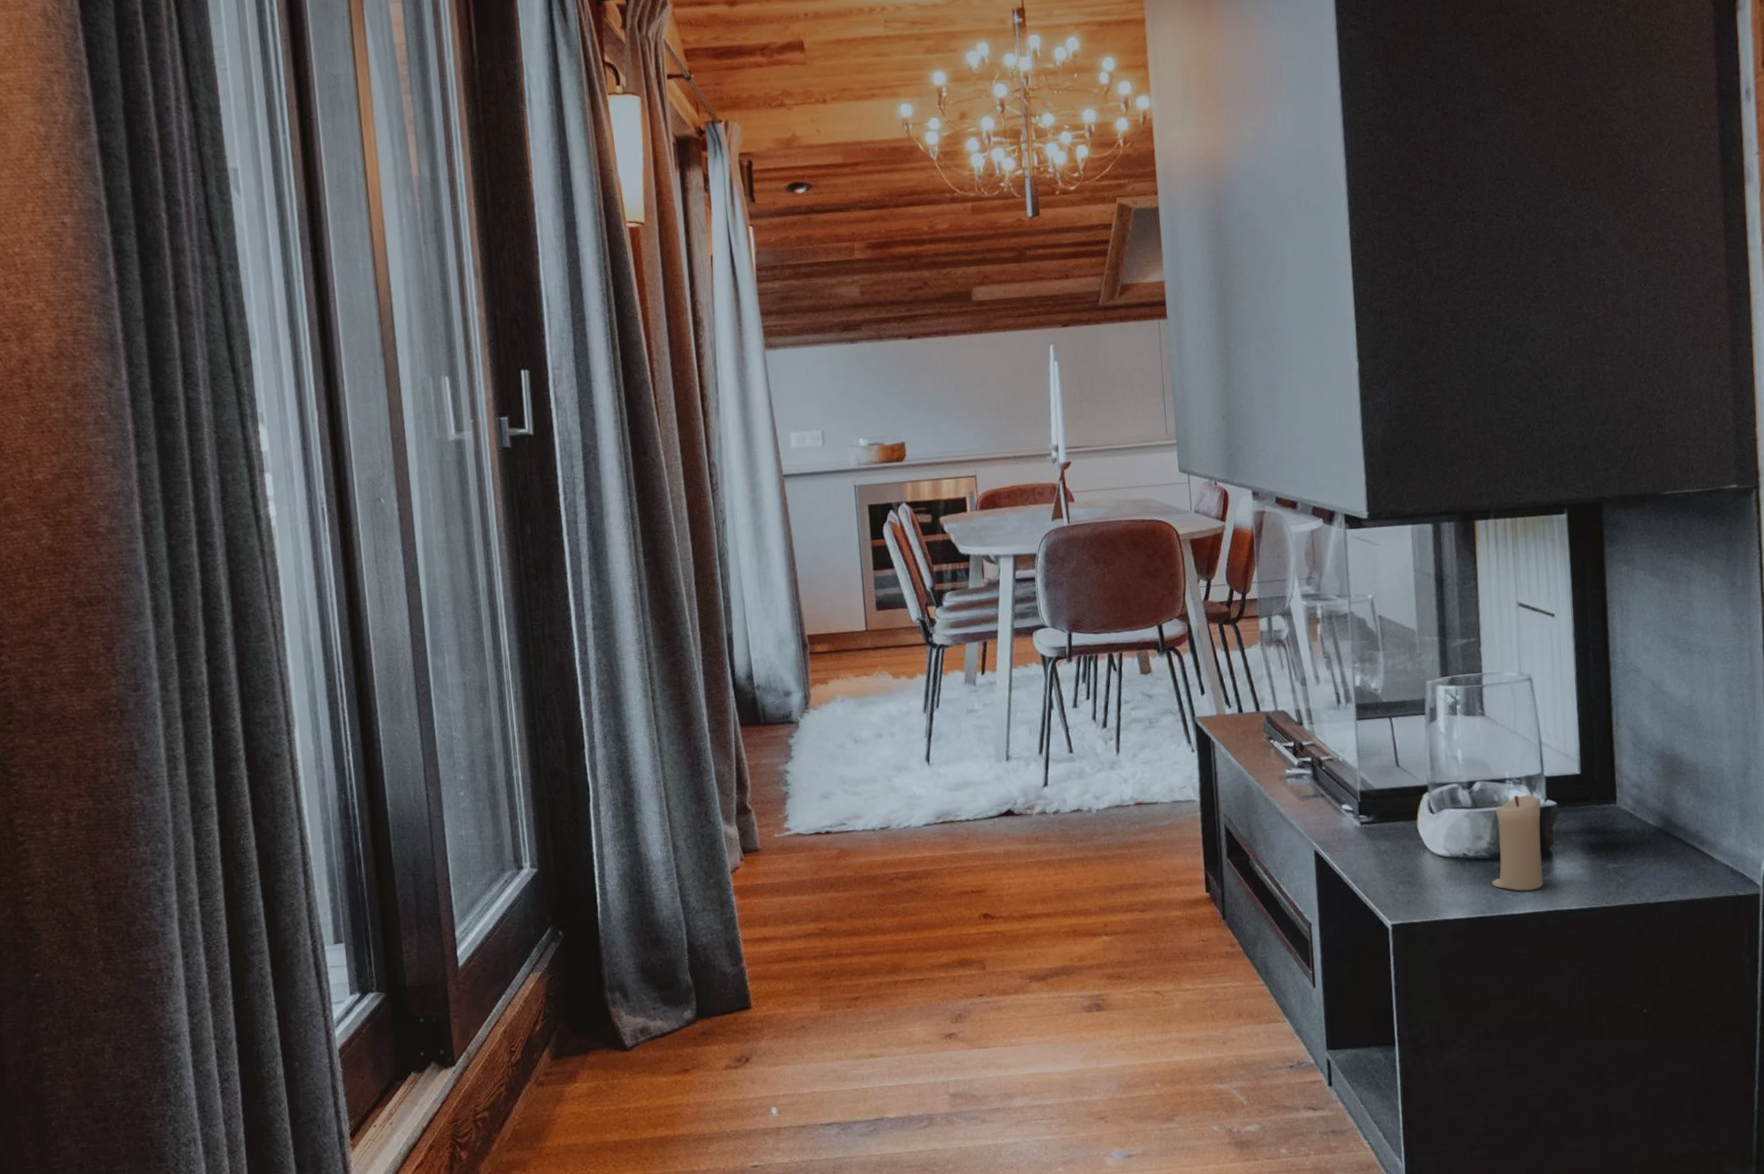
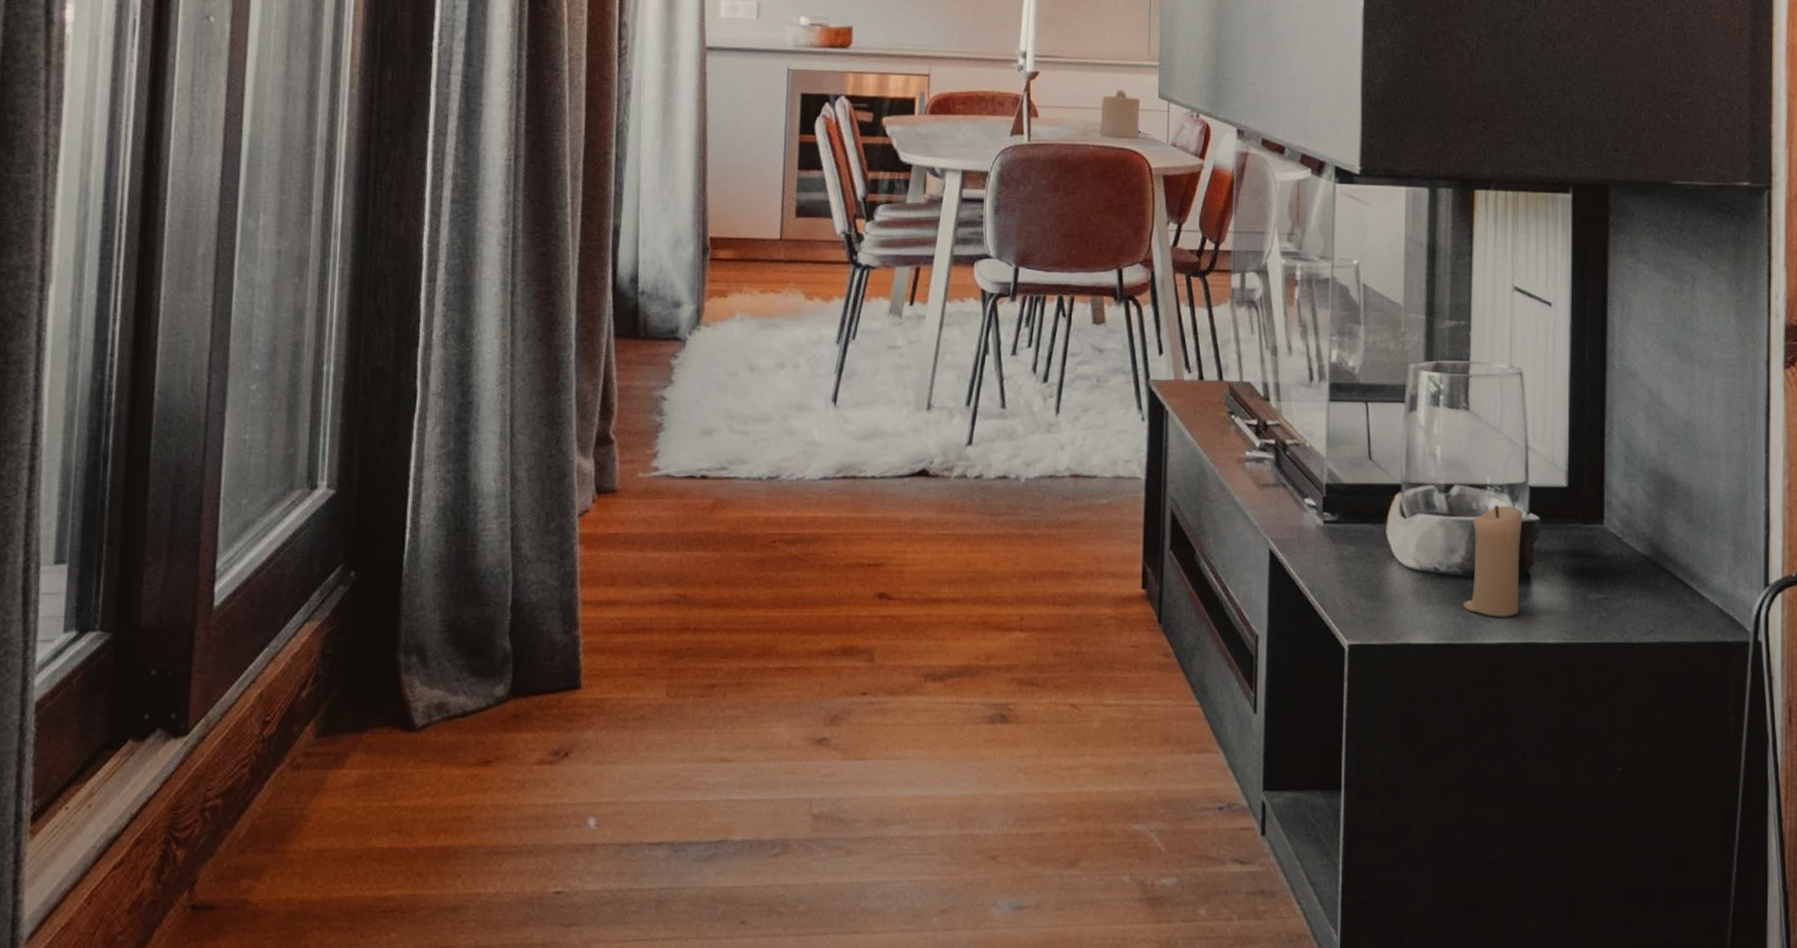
candle: none [1129,468,1165,513] -> present [1100,89,1141,139]

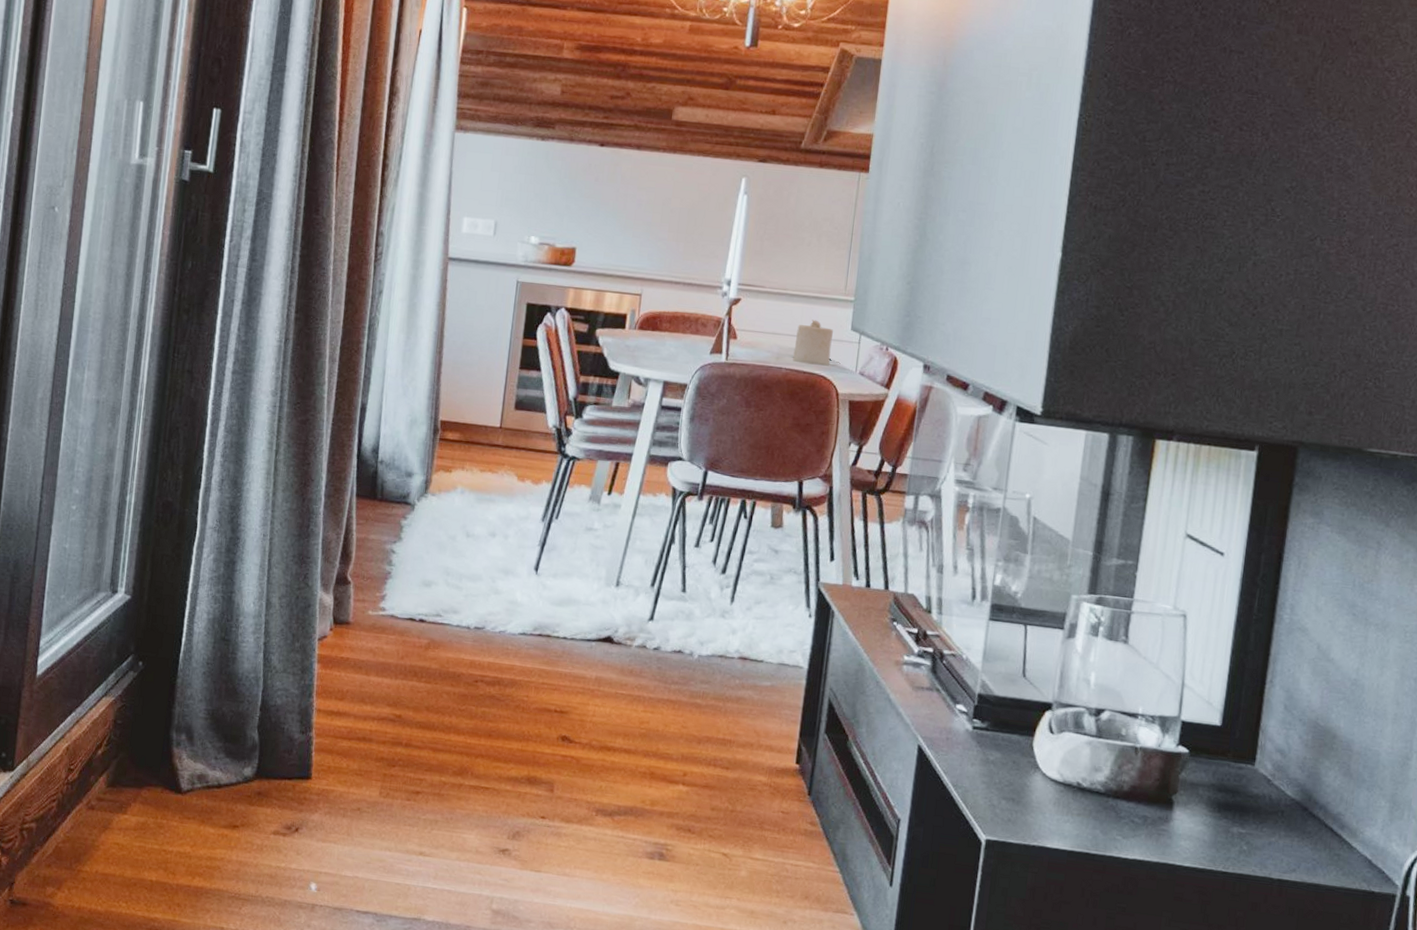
candle: present [1462,505,1522,617] -> none [1101,734,1172,837]

